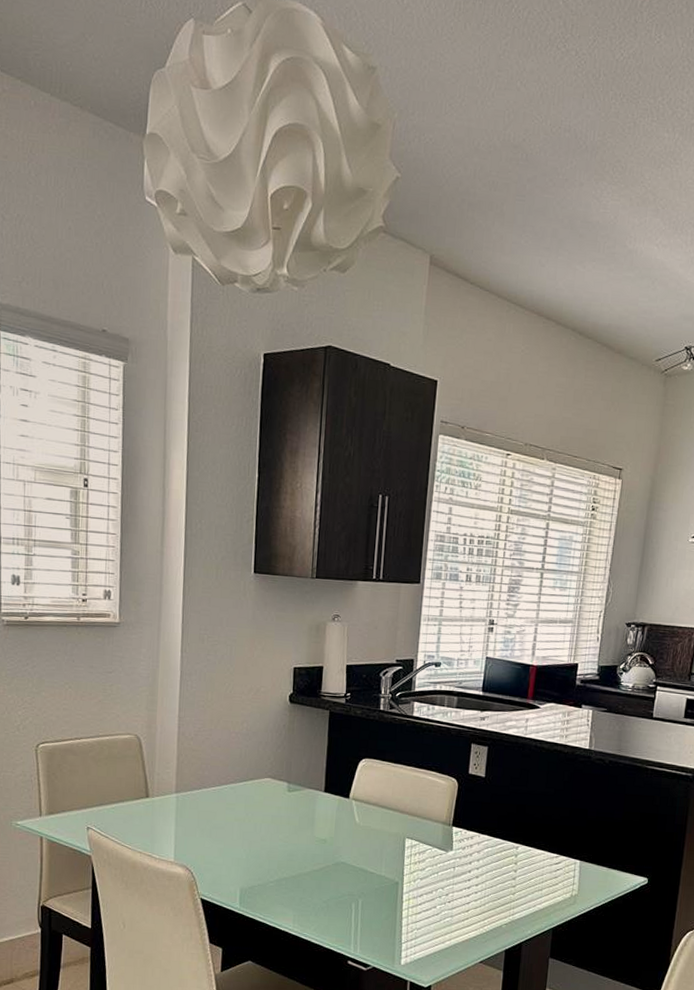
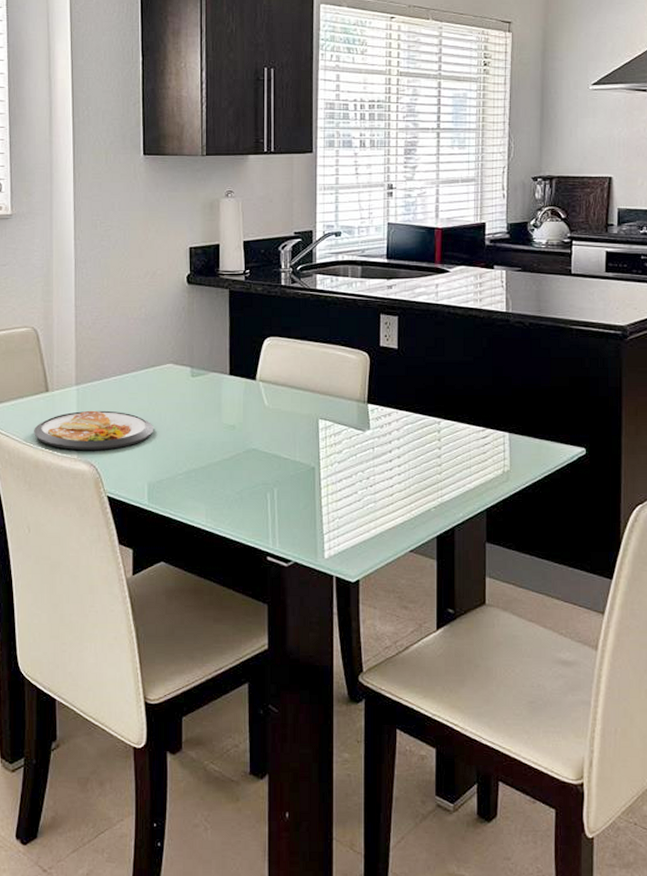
dish: none [133,817,249,856] -> present [34,410,154,450]

